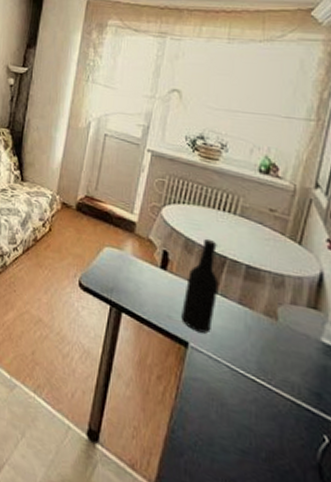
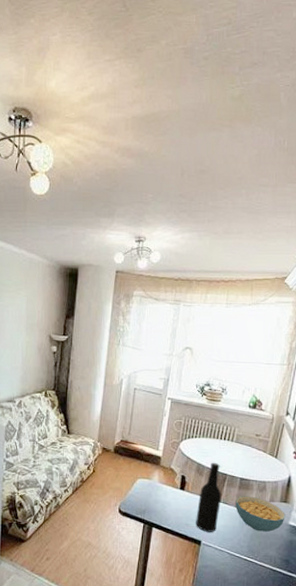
cereal bowl: none [239,289,315,348] -> present [235,496,286,532]

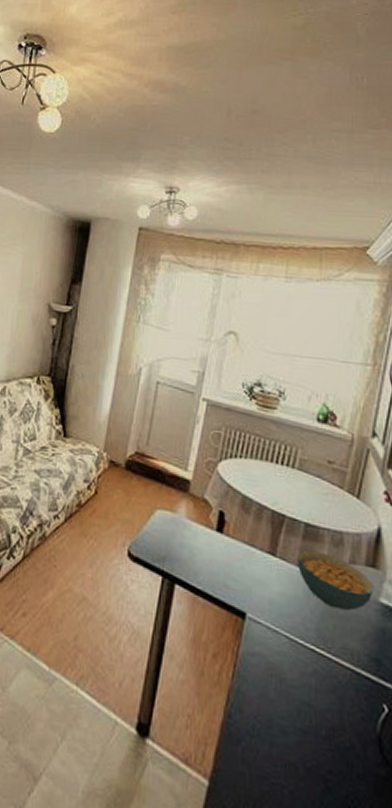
bottle: present [196,462,222,532] -> none [238,495,278,602]

